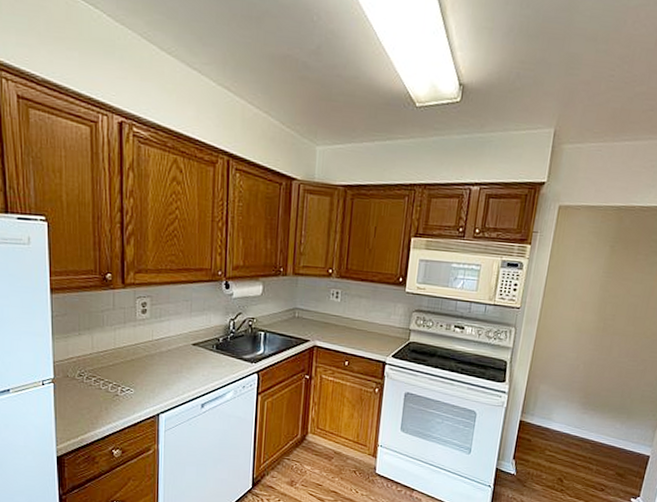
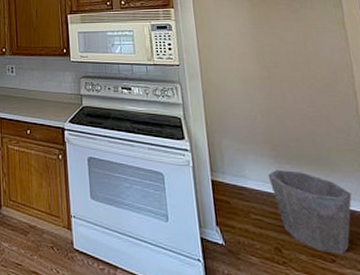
waste bin: none [571,415,638,485] -> present [268,170,352,254]

